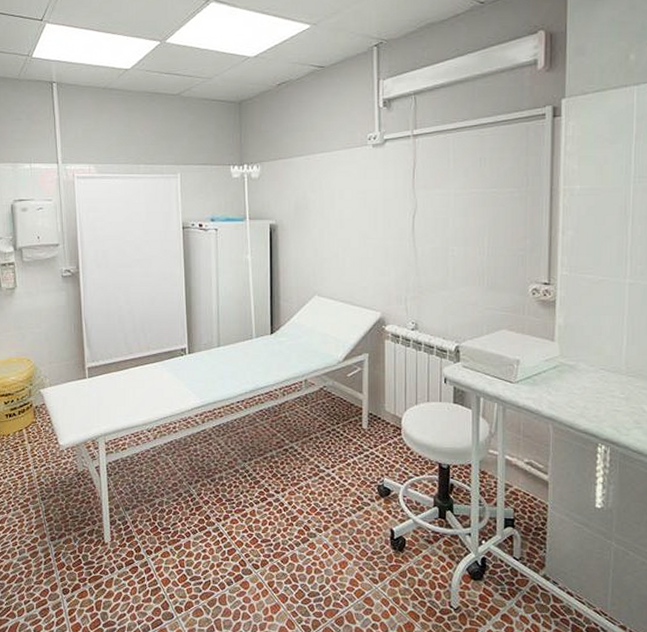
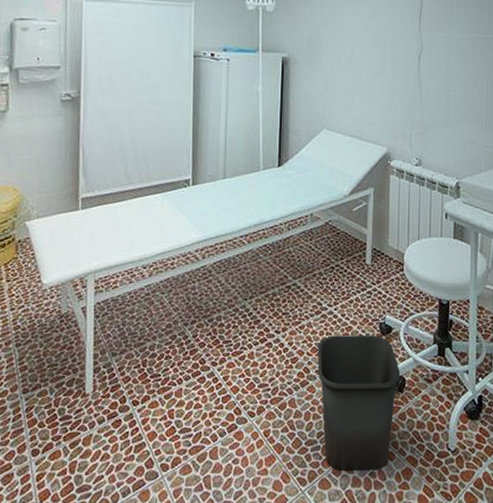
waste bin: none [317,496,400,623] -> present [317,335,401,471]

